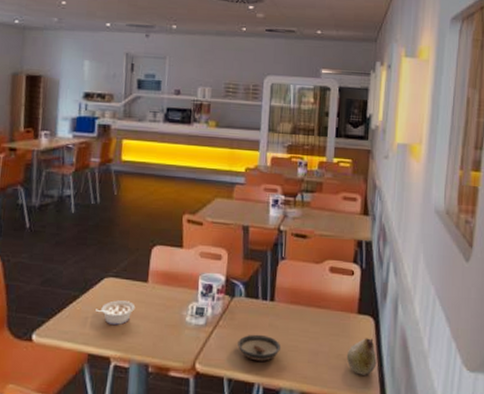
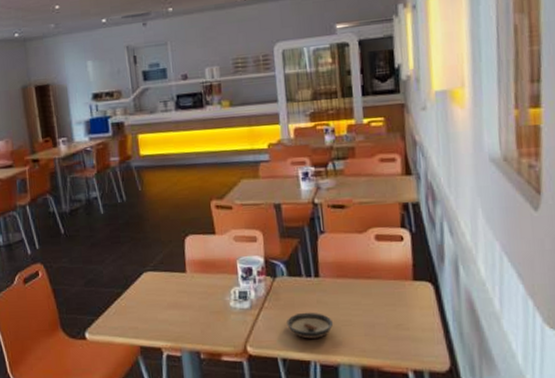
legume: present [96,300,136,326] -> none [140,292,178,318]
fruit: present [346,338,377,375] -> none [406,304,442,344]

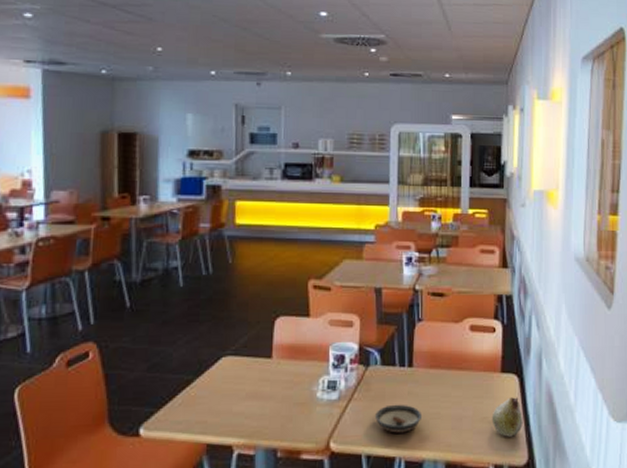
fruit: none [406,304,442,344] -> present [491,397,523,437]

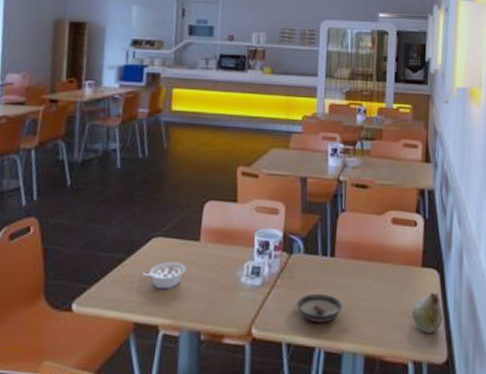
legume: none [213,381,259,410] -> present [143,262,187,290]

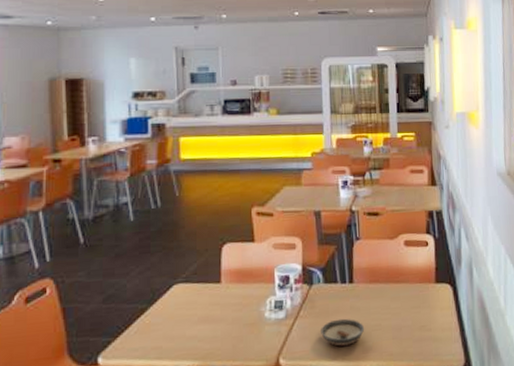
legume: present [143,262,187,290] -> none [167,305,210,334]
fruit: present [411,293,443,333] -> none [429,305,459,343]

